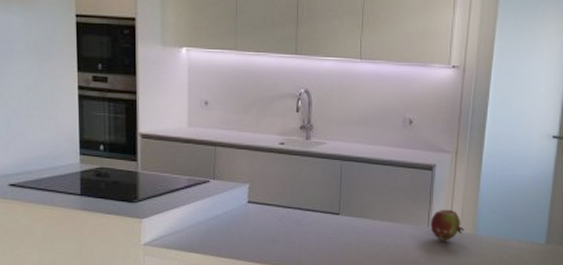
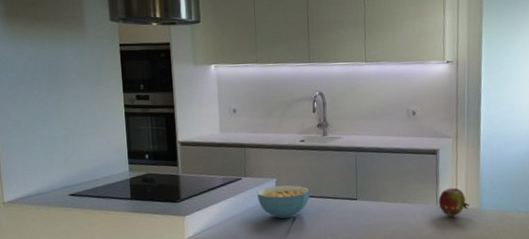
cereal bowl: none [226,193,287,230] -> present [256,185,310,219]

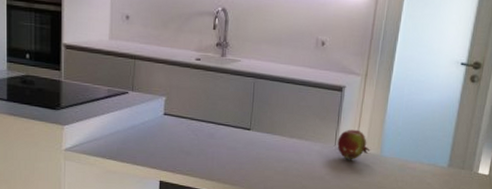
cereal bowl: present [256,185,310,219] -> none [143,105,201,141]

